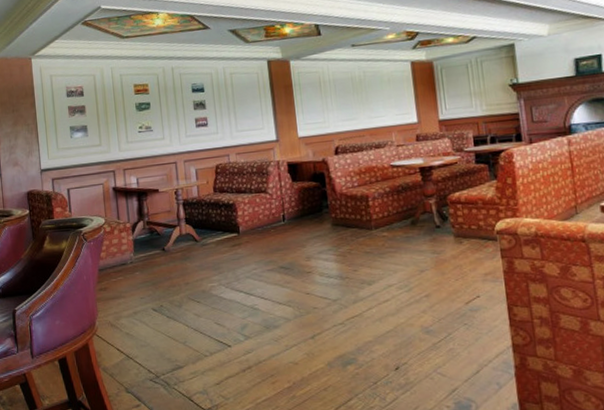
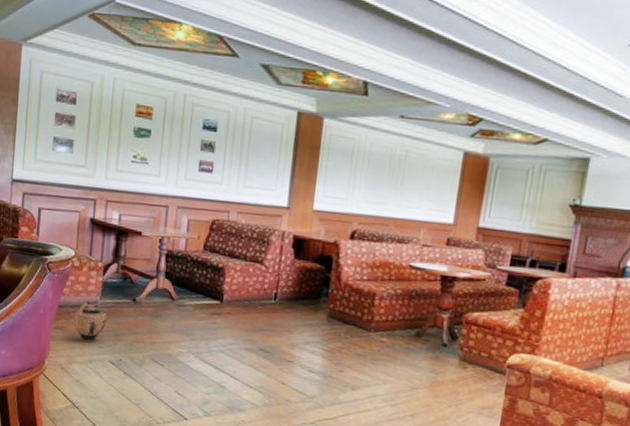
ceramic jug: none [113,257,143,297] -> present [73,299,107,343]

